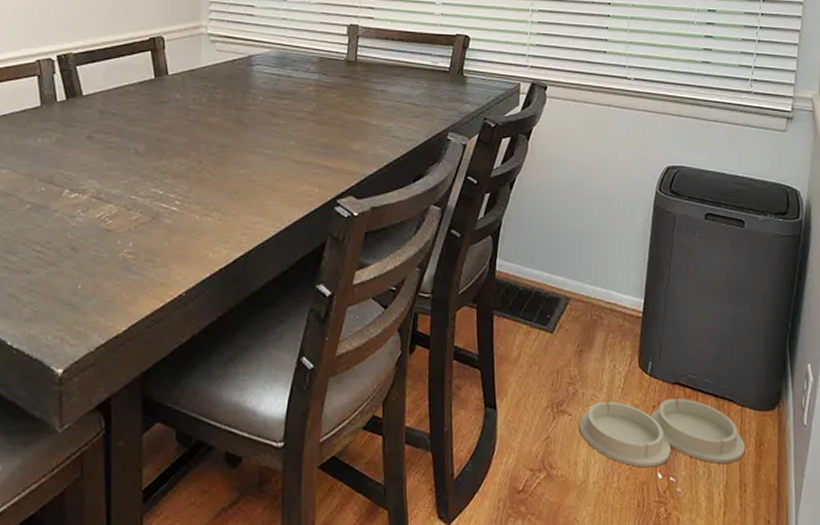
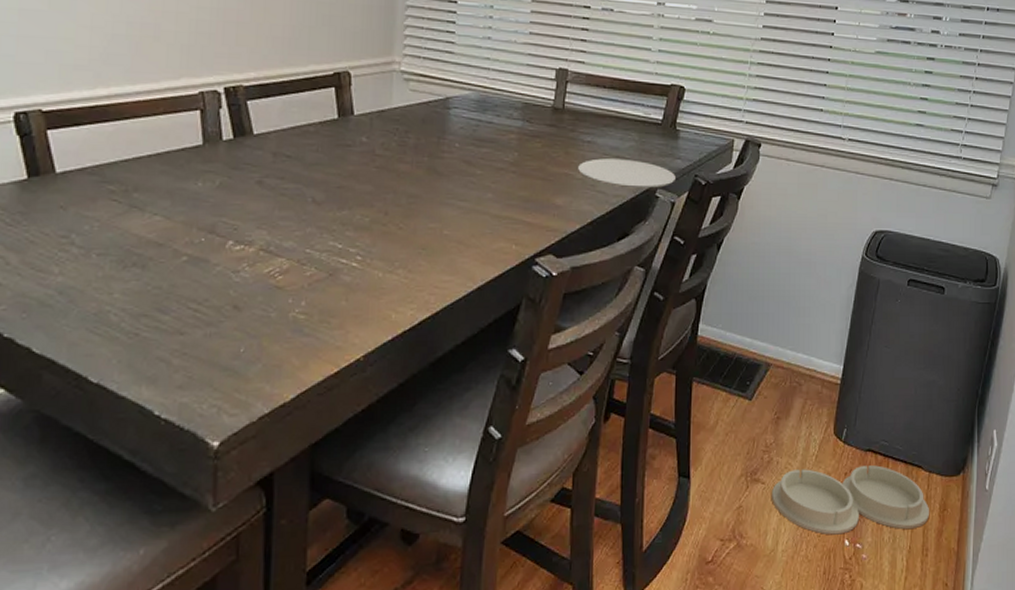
plate: none [373,105,465,133] -> present [578,158,675,189]

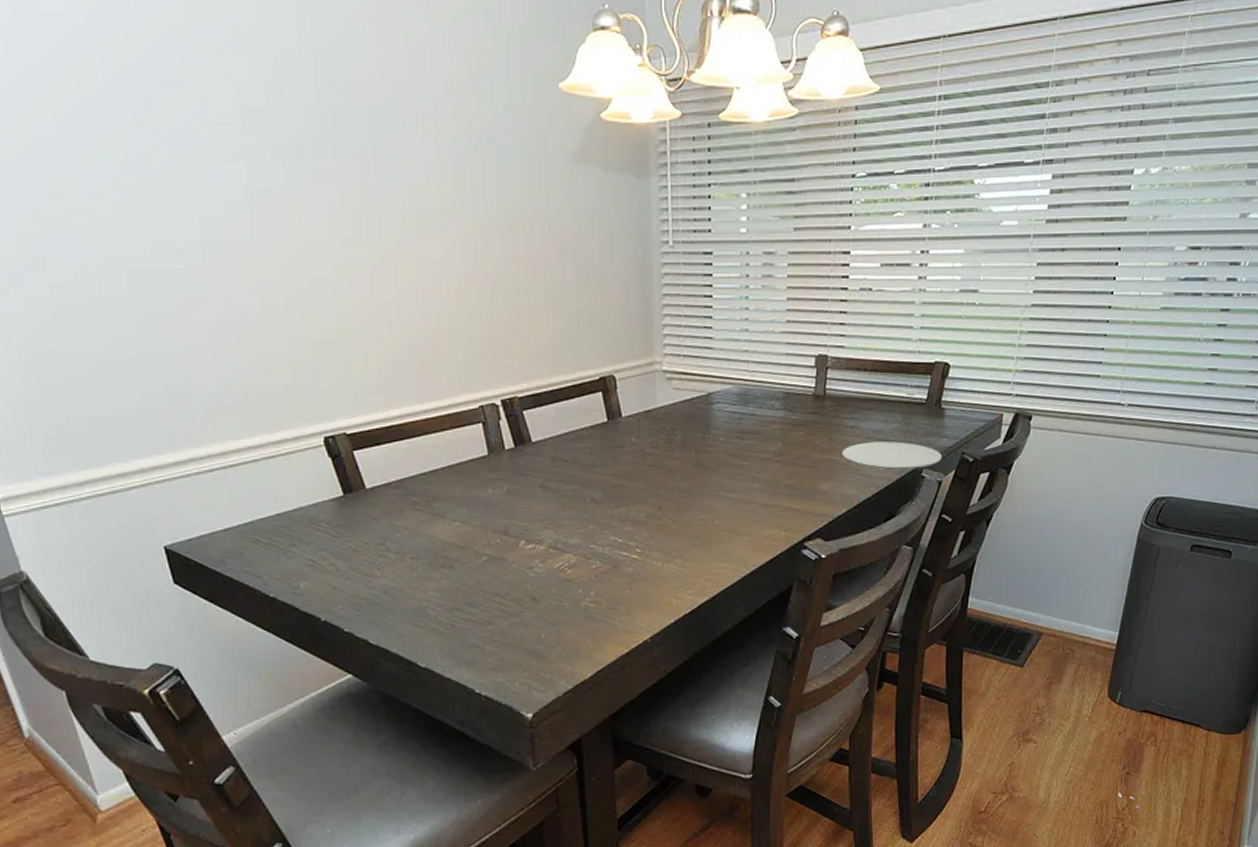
pet bowl: present [772,465,930,535] -> none [1044,725,1208,789]

